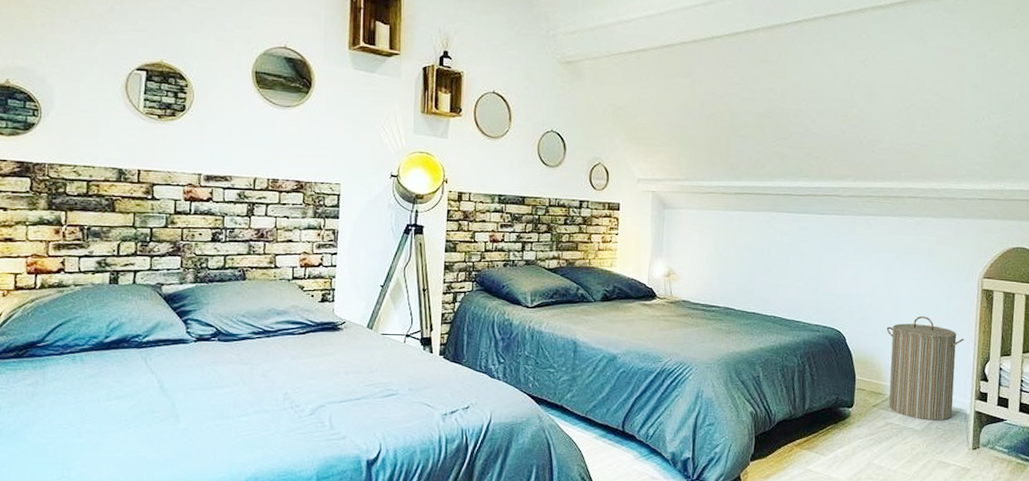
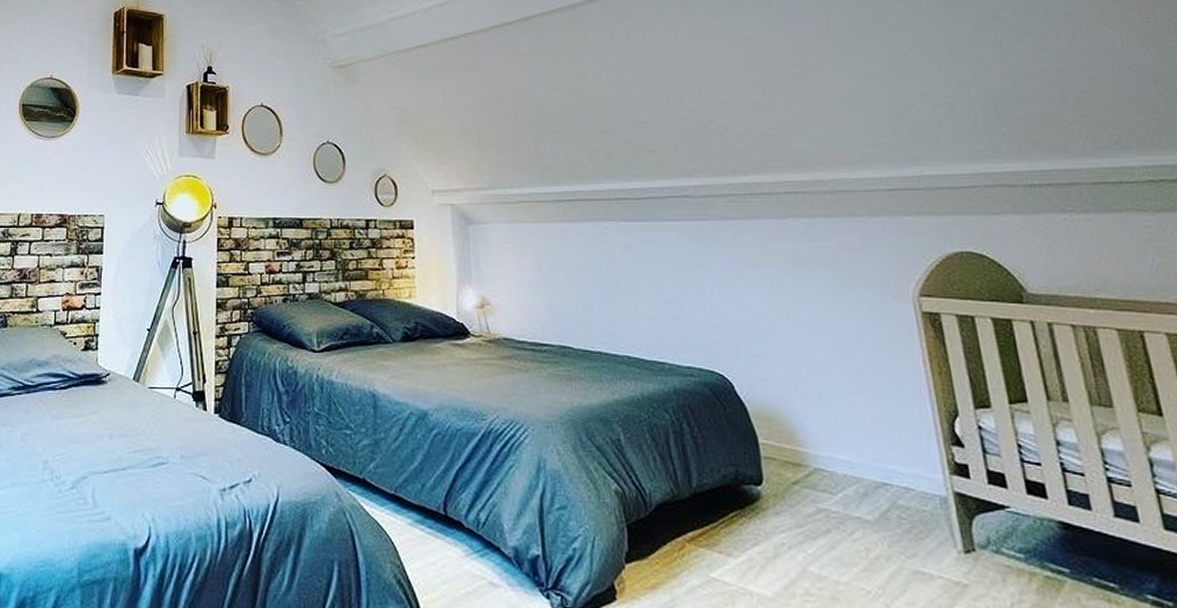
laundry hamper: present [886,316,964,421] -> none [790,352,919,507]

